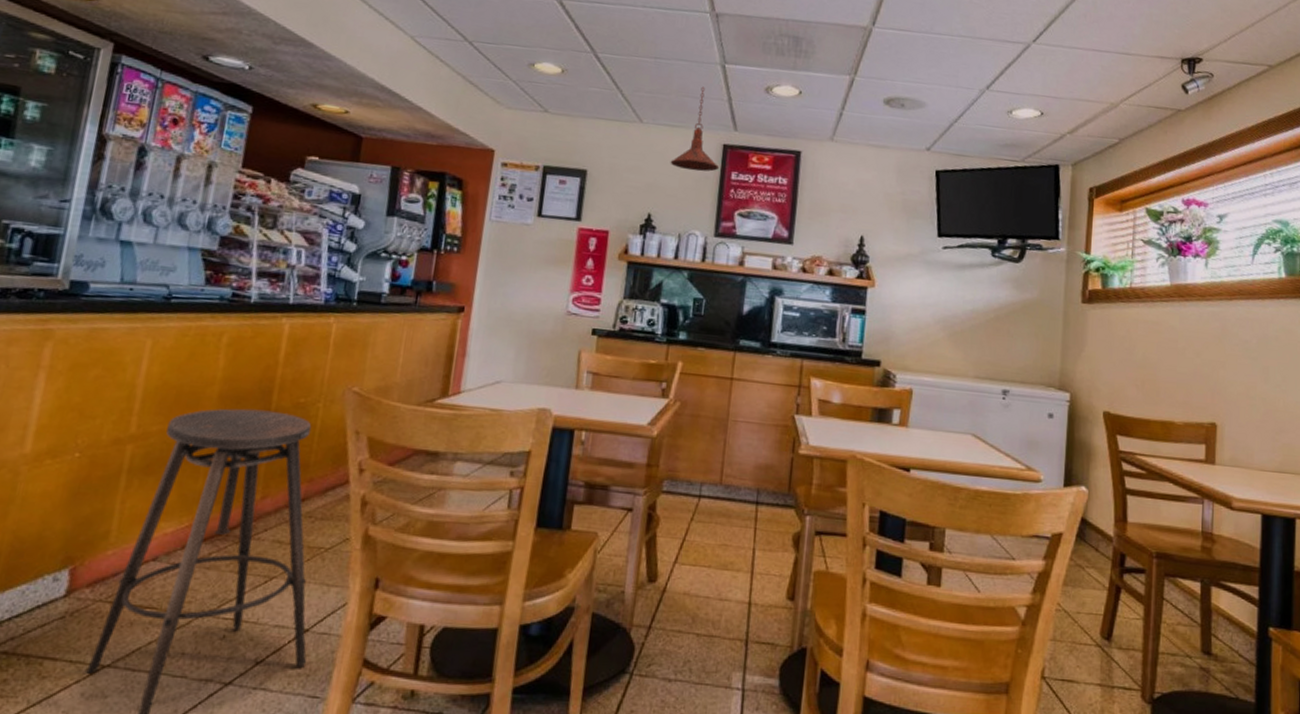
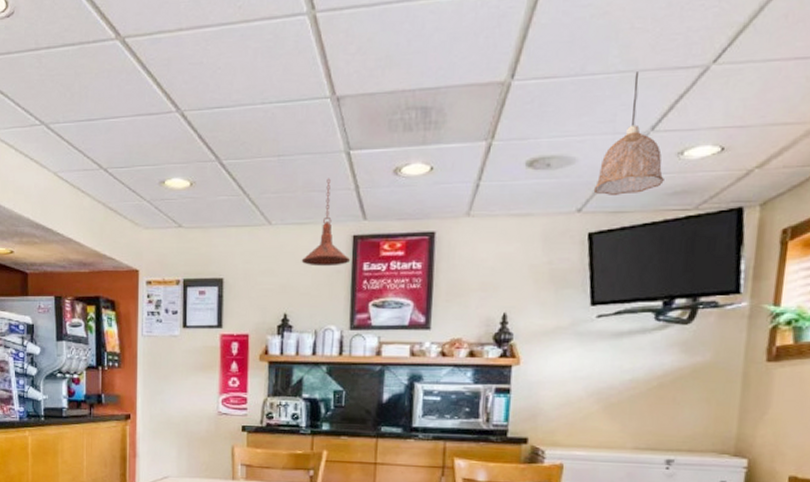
pendant lamp: none [940,38,997,141] -> present [593,72,664,195]

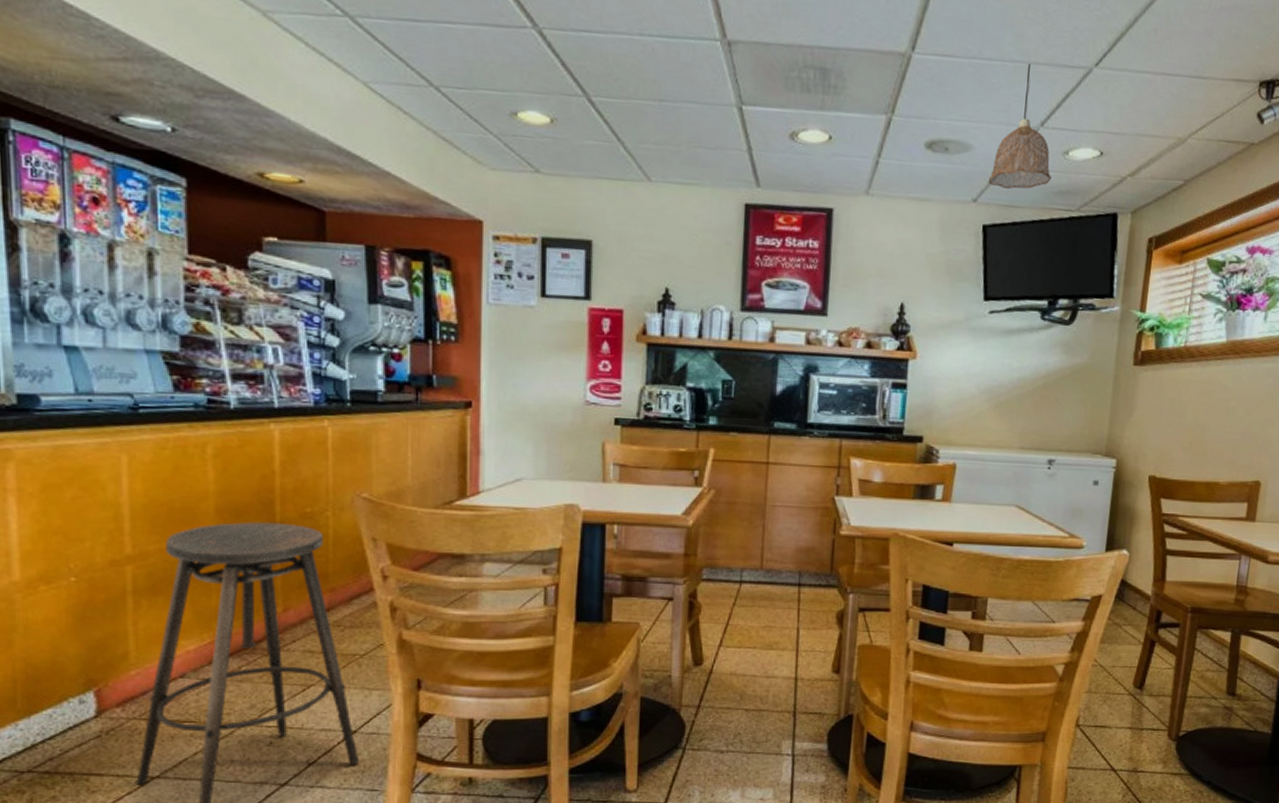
pendant light: present [301,178,351,267] -> none [686,134,742,237]

